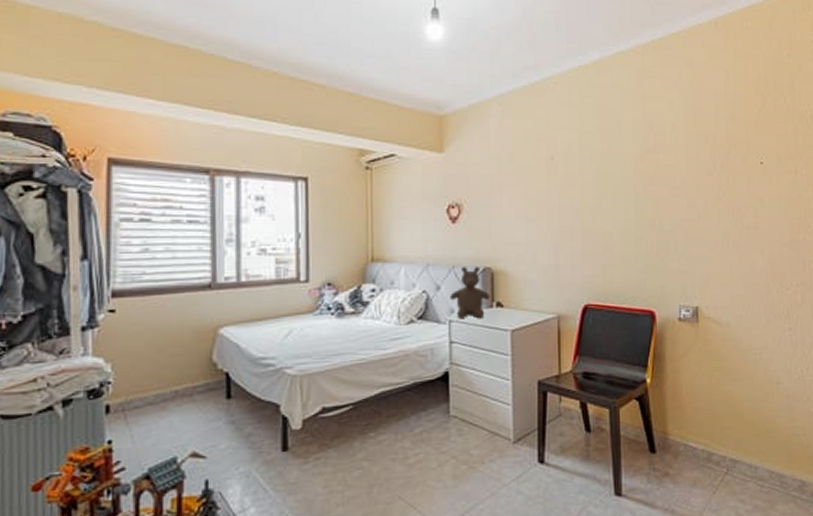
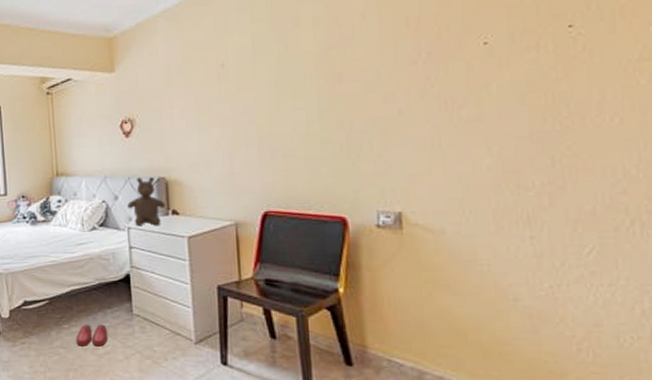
slippers: none [383,429,420,457] -> present [76,324,107,347]

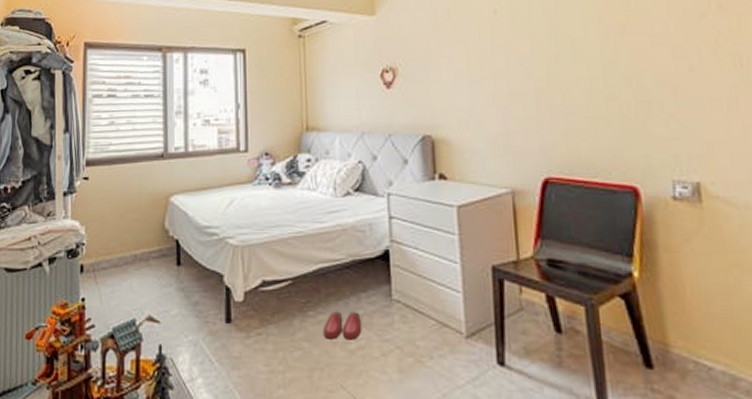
teddy bear: present [127,177,166,226] -> none [387,134,432,192]

